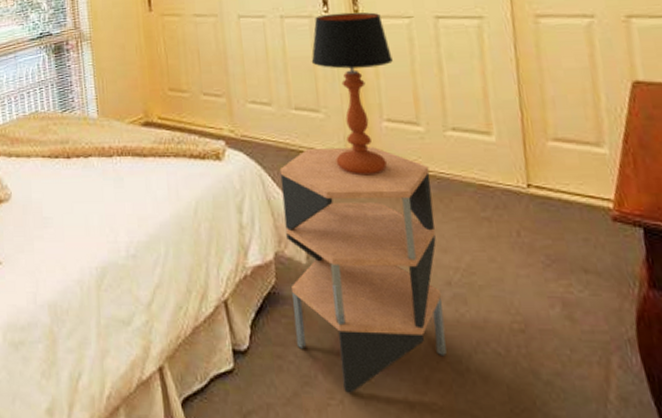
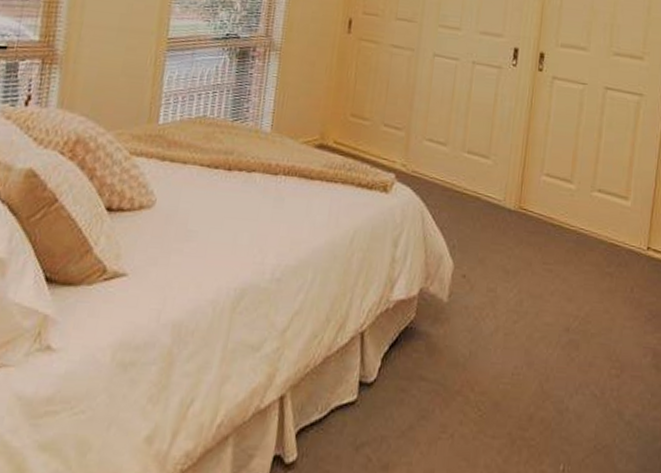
side table: present [279,147,447,393] -> none [422,191,572,428]
table lamp: present [311,12,393,176] -> none [491,67,563,224]

